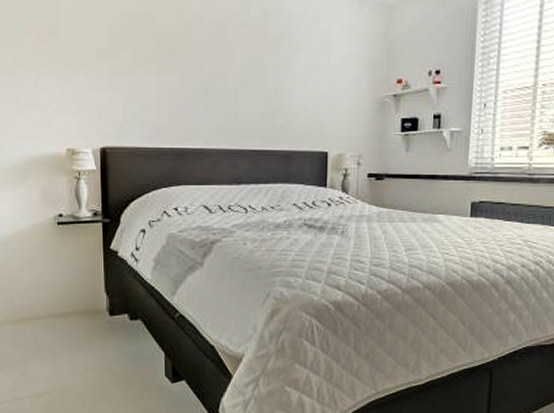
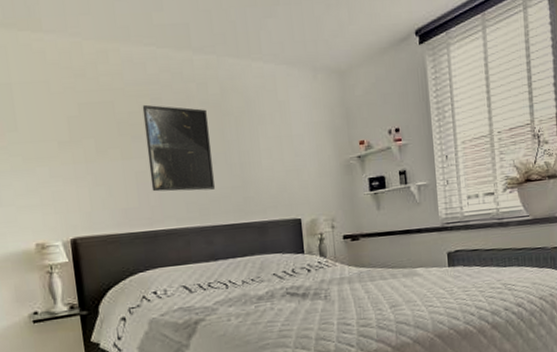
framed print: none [183,20,247,113] -> present [142,104,216,192]

